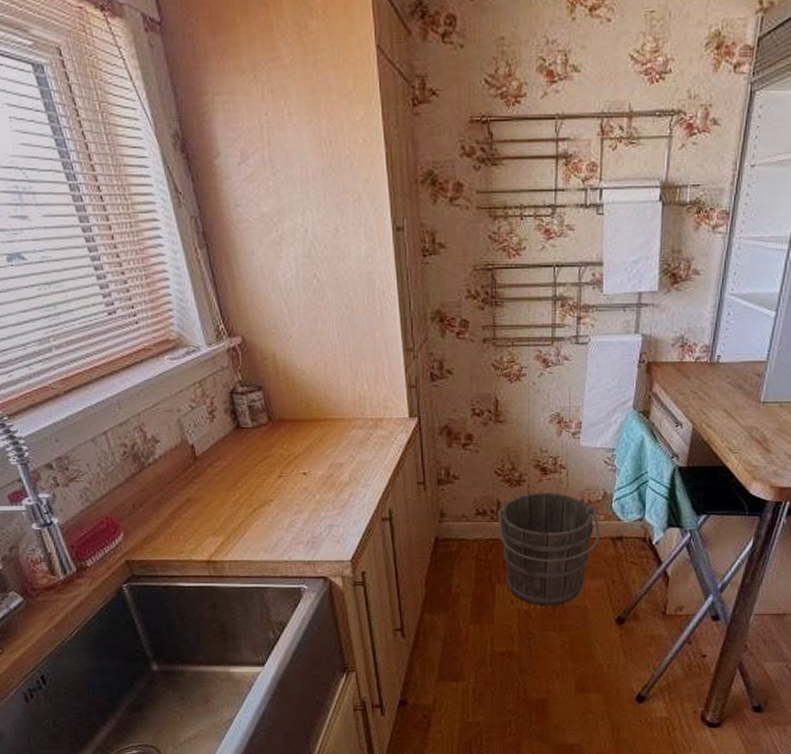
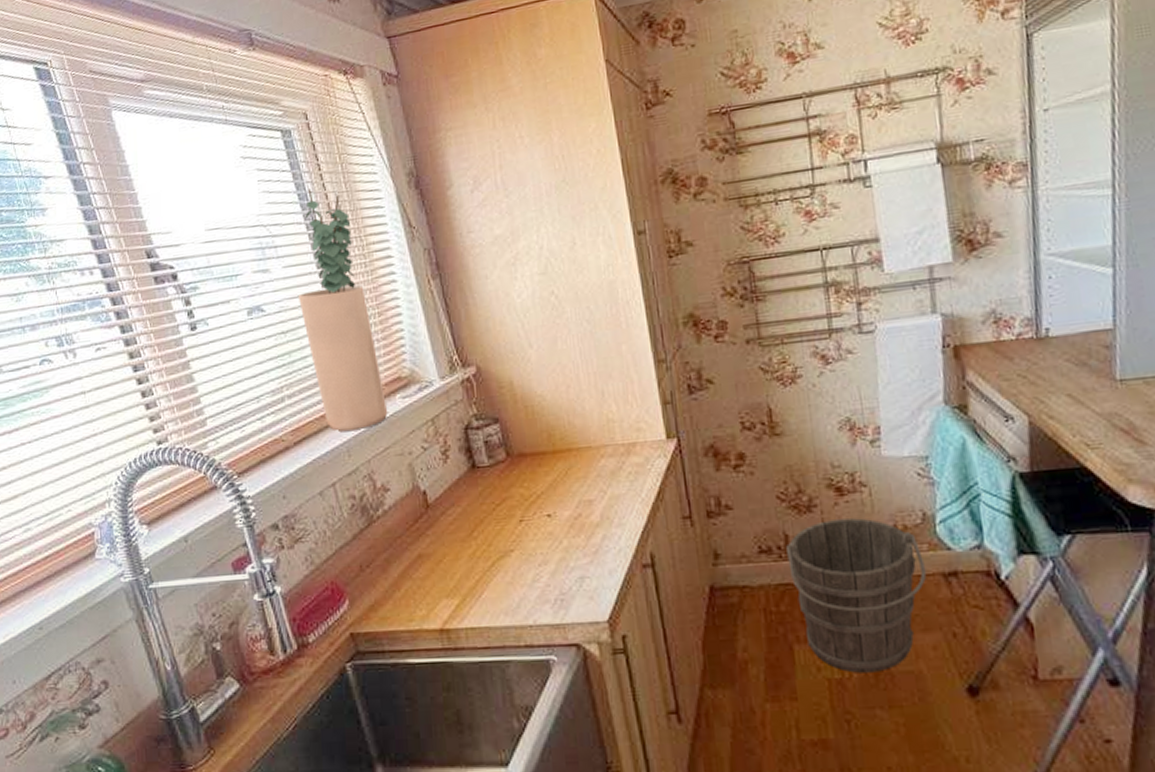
vase: none [60,135,157,385] -> present [297,188,388,432]

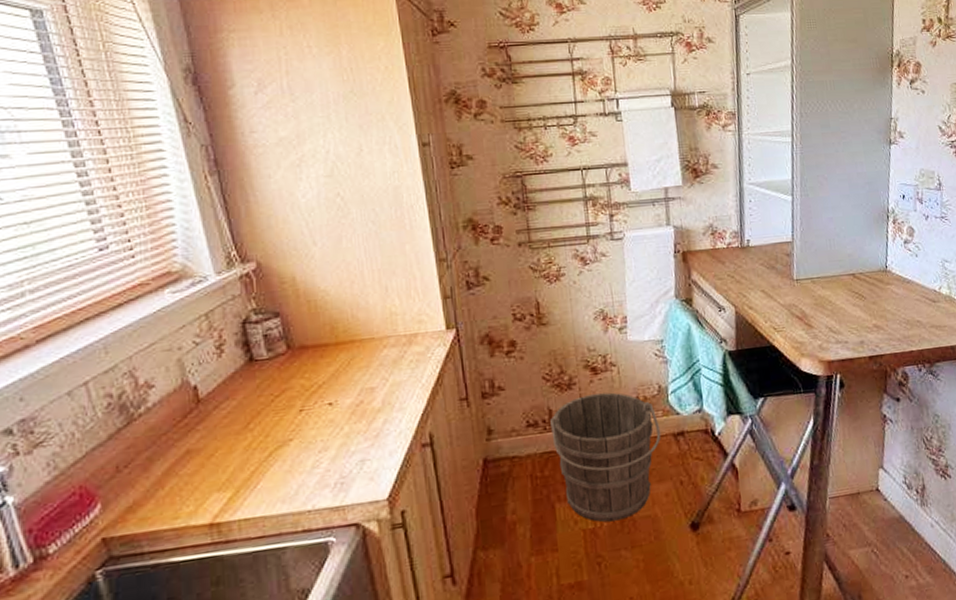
vase: present [297,188,388,432] -> none [46,74,155,328]

